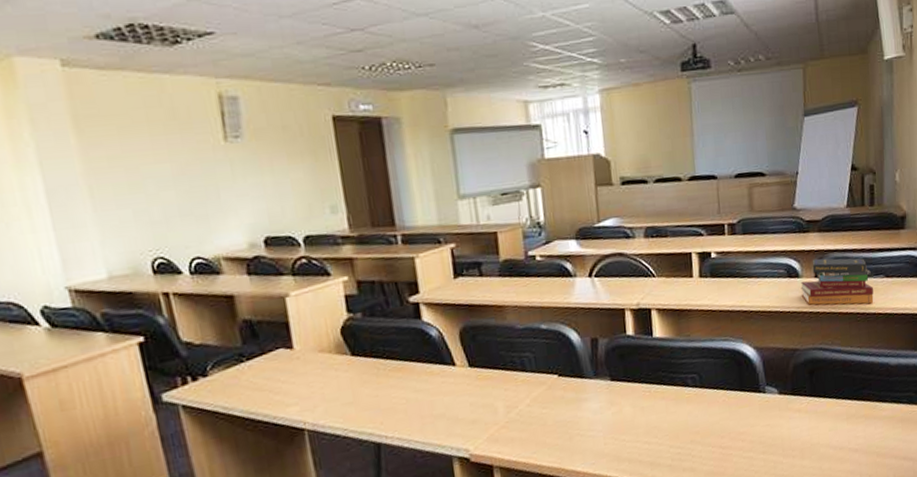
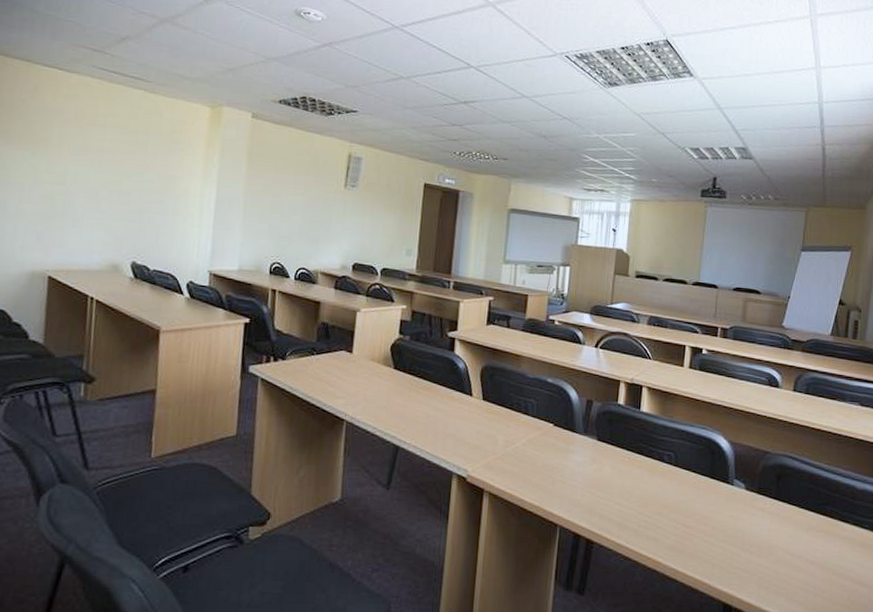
books: present [800,258,874,305] -> none [778,374,848,427]

